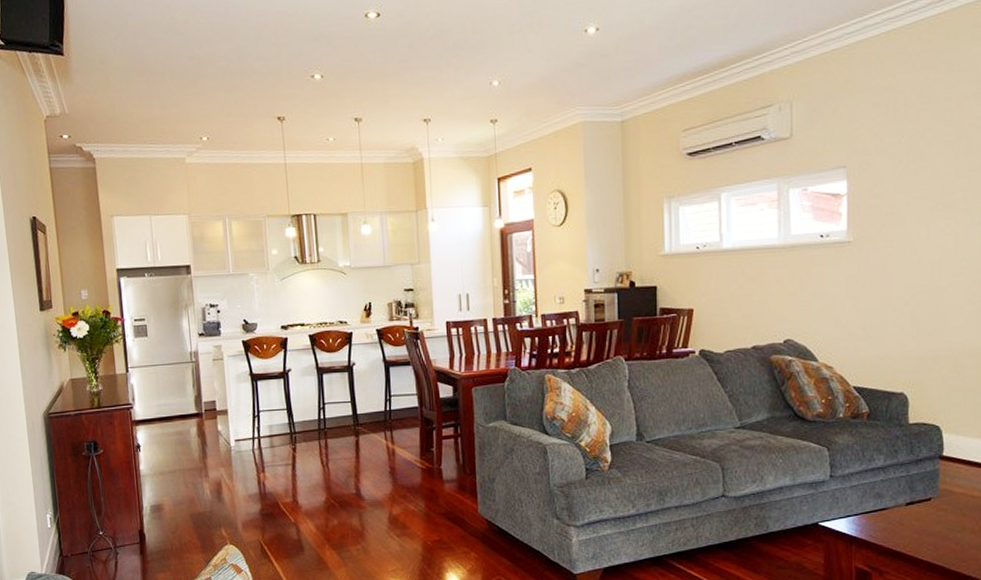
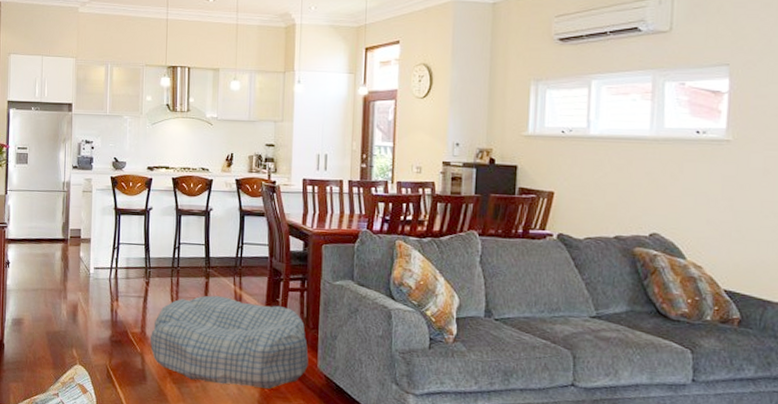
dog bed: none [302,453,469,543] -> present [149,295,309,389]

